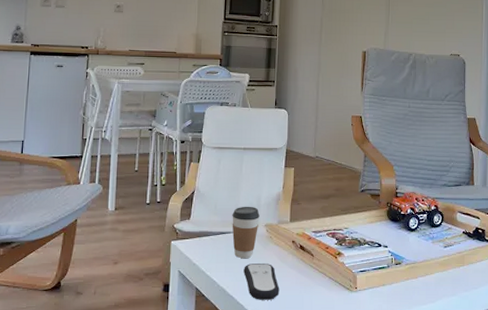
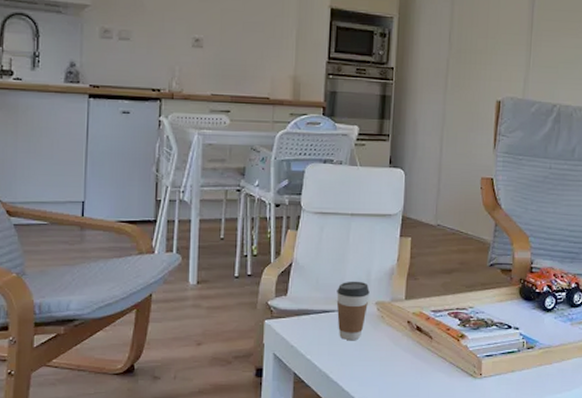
remote control: present [243,264,280,300] -> none [350,346,392,387]

